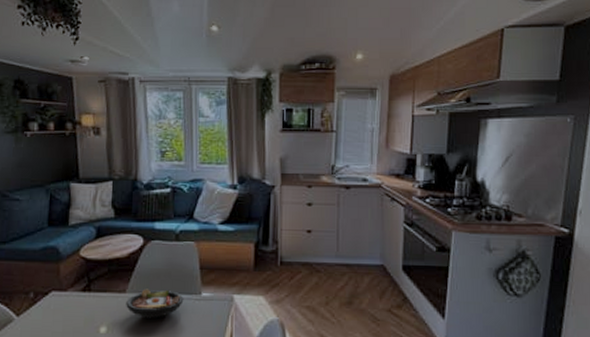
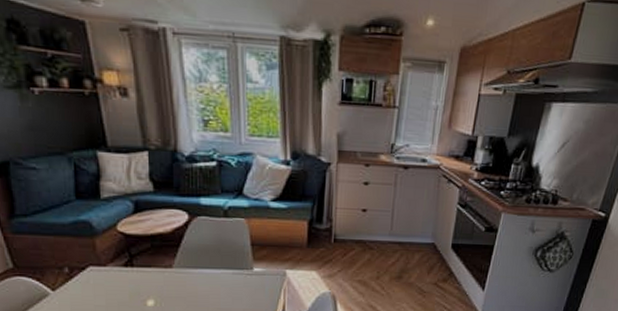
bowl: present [126,288,184,318] -> none [173,264,235,292]

